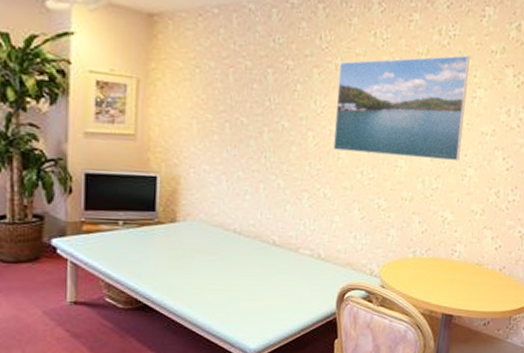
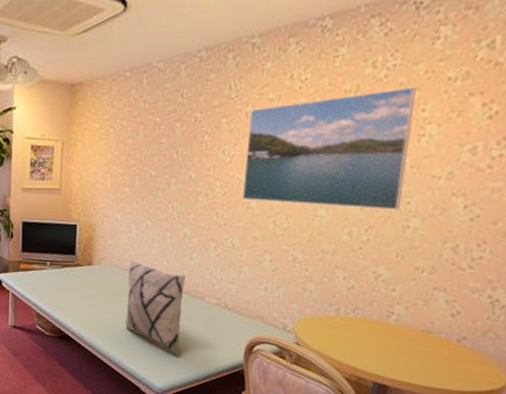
decorative pillow: none [215,214,280,314] -> present [125,259,186,357]

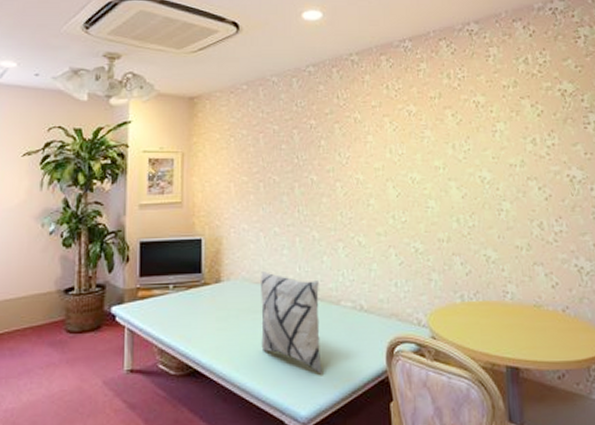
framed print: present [242,87,417,211] -> none [358,93,493,198]

